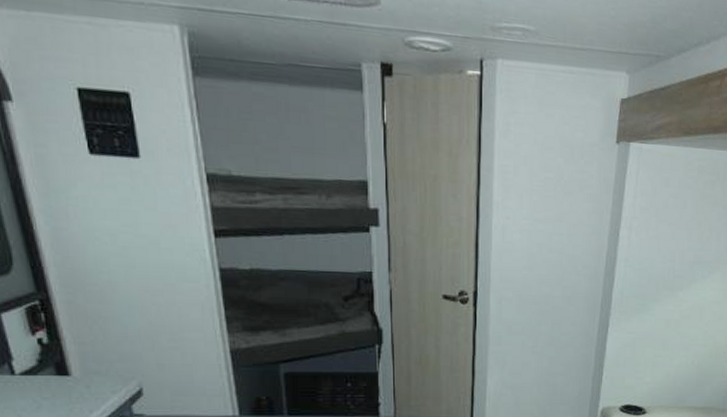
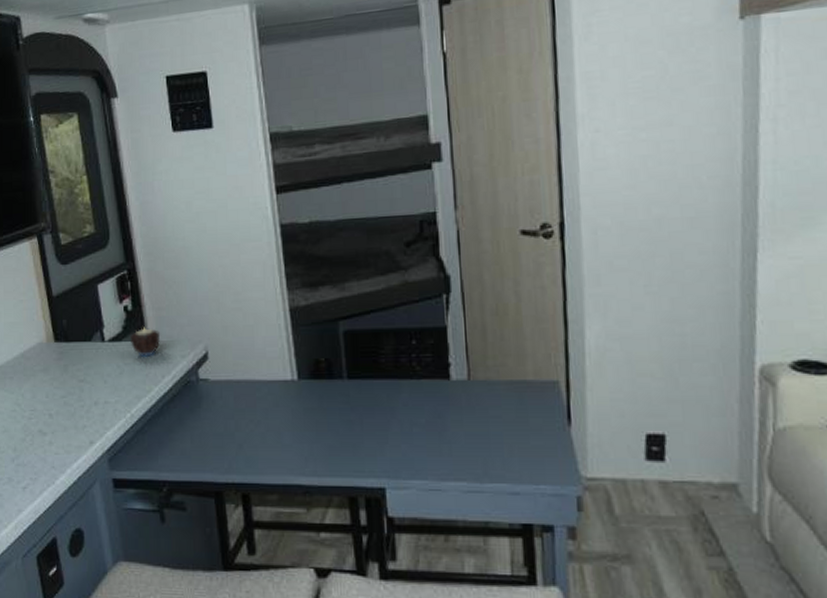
candle: none [47,361,86,392] -> present [129,327,161,357]

